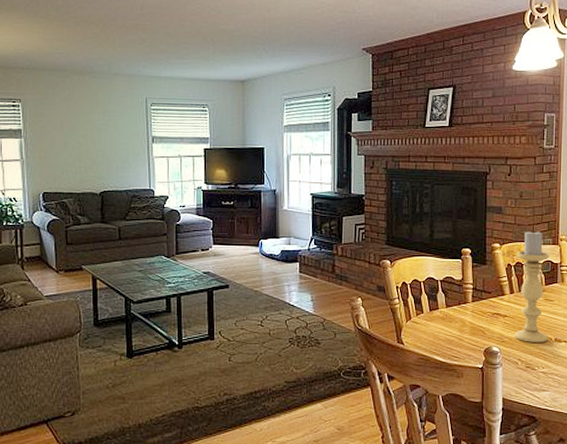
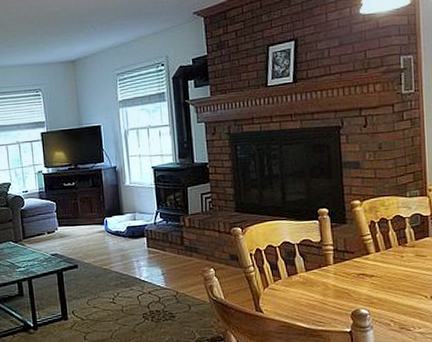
candle holder: present [514,229,549,342] -> none [380,181,423,302]

